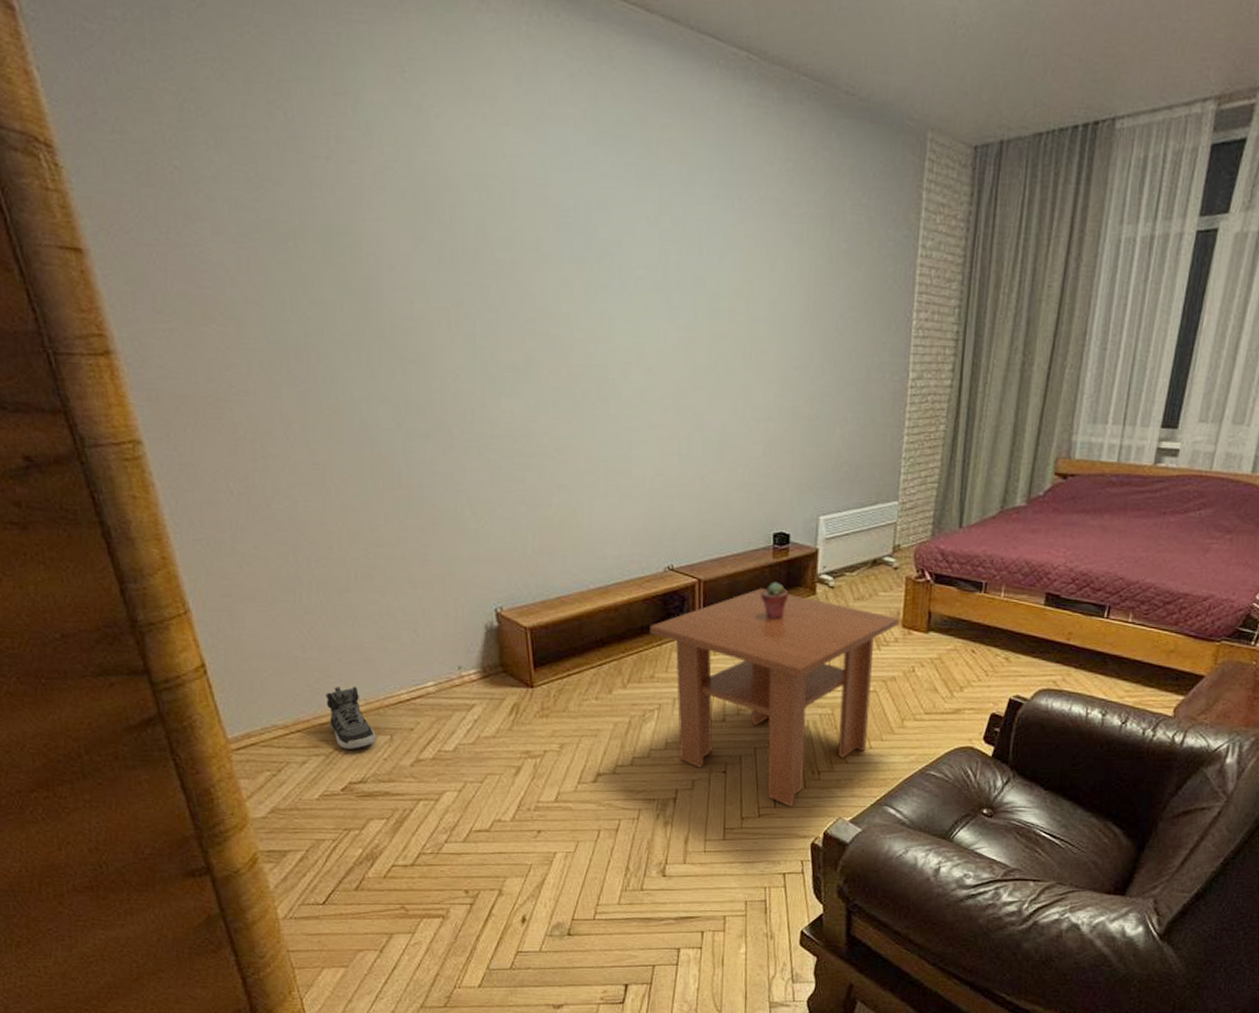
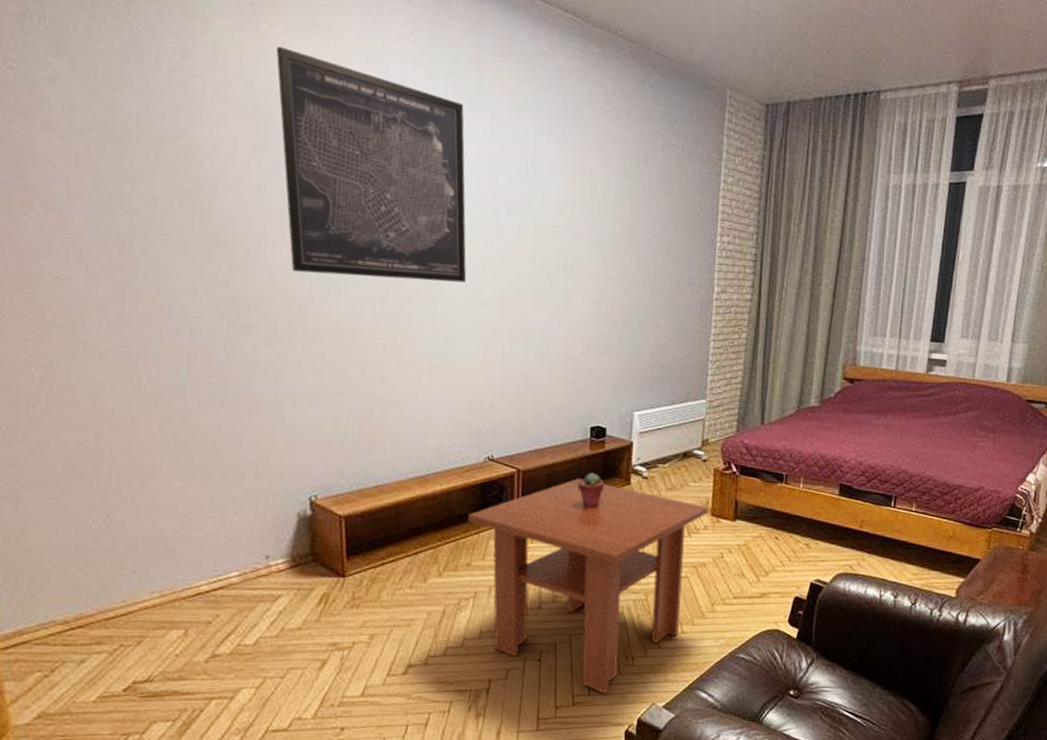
sneaker: present [325,686,376,749] -> none [115,577,169,645]
wall art: none [430,120,640,379] -> present [276,47,467,283]

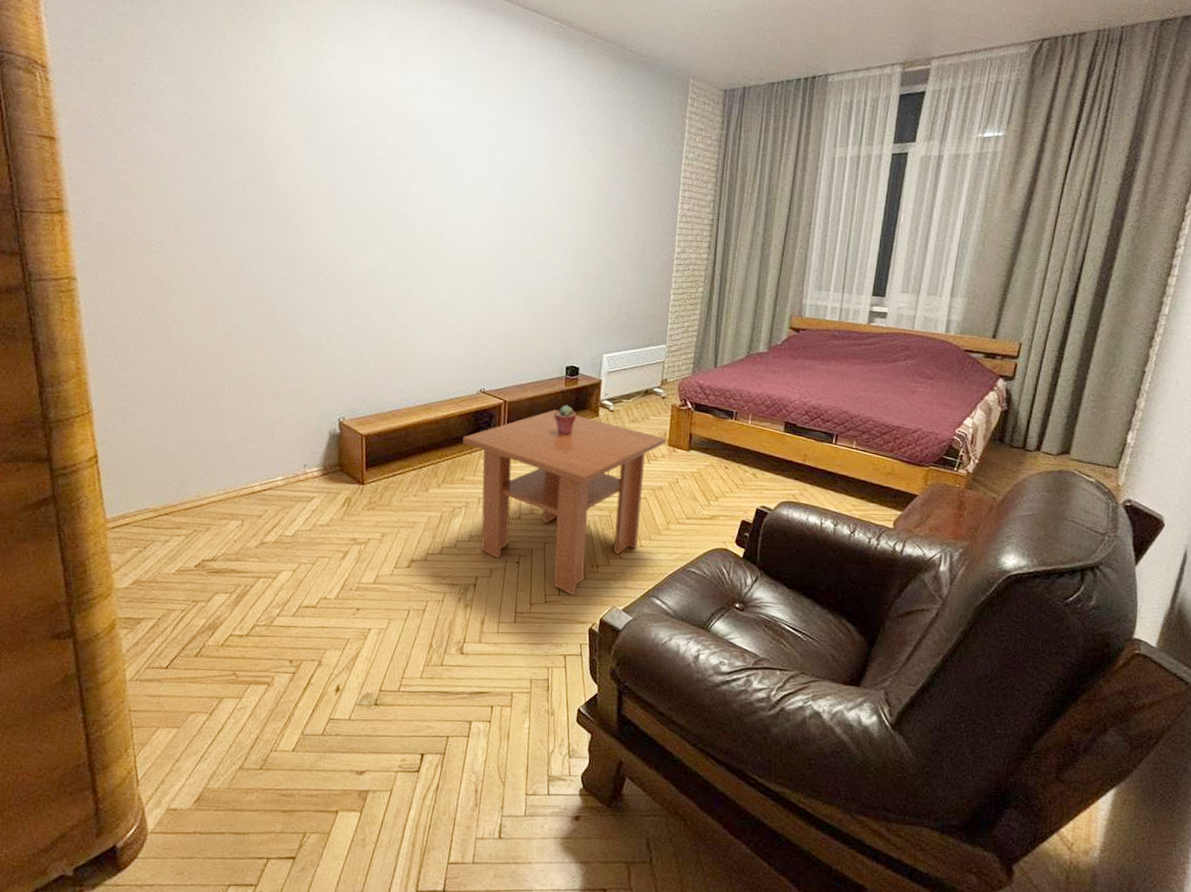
wall art: present [276,47,467,283] -> none [325,59,469,245]

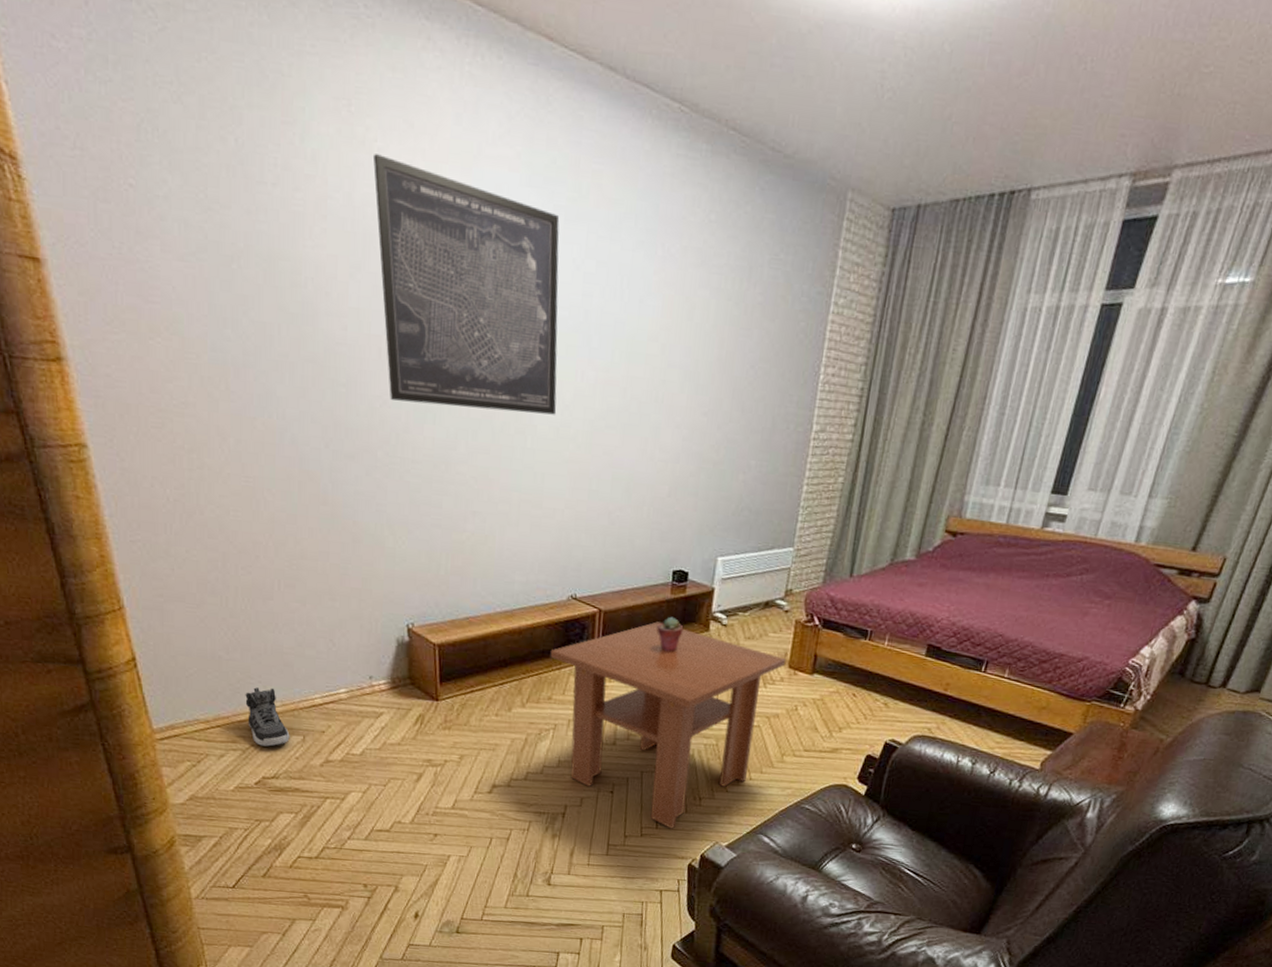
sneaker: none [192,478,230,531] -> present [245,687,290,747]
wall art: none [325,59,469,245] -> present [372,154,560,415]

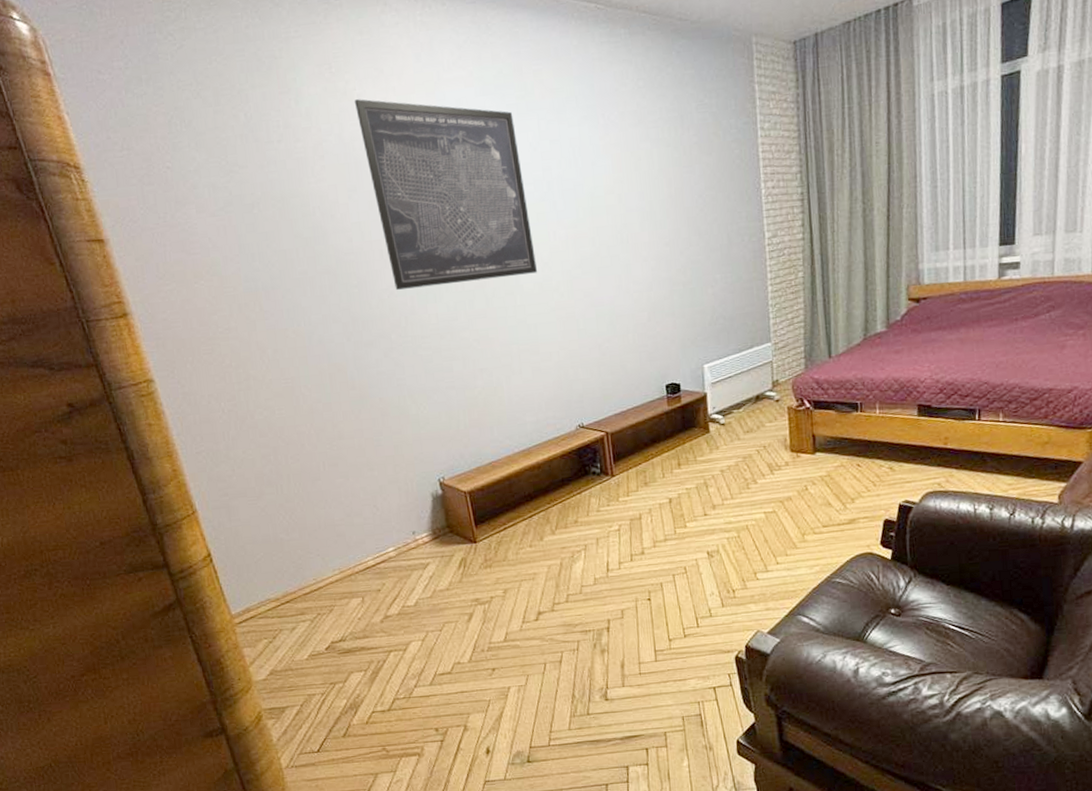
sneaker: present [245,687,290,747] -> none [307,558,351,613]
coffee table: present [550,621,787,829] -> none [569,433,787,625]
potted succulent: present [657,616,684,652] -> none [661,426,686,459]

